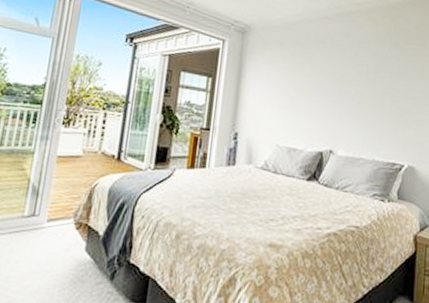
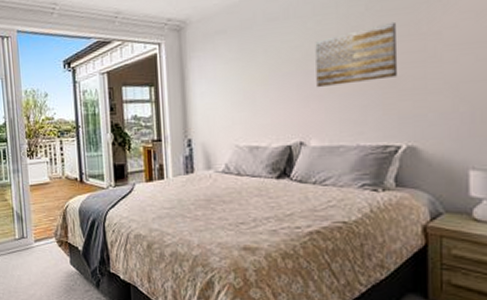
wall art: none [348,65,409,109] -> present [315,21,398,88]

